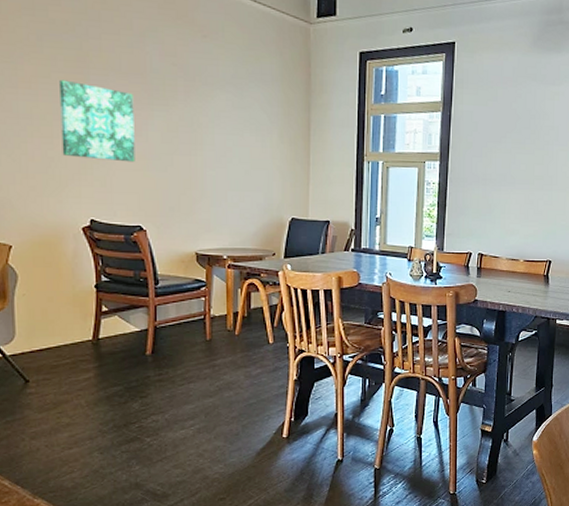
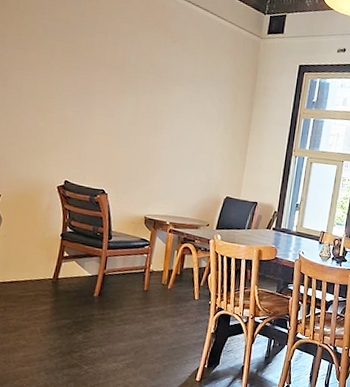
wall art: present [59,79,135,163] -> none [50,66,112,138]

